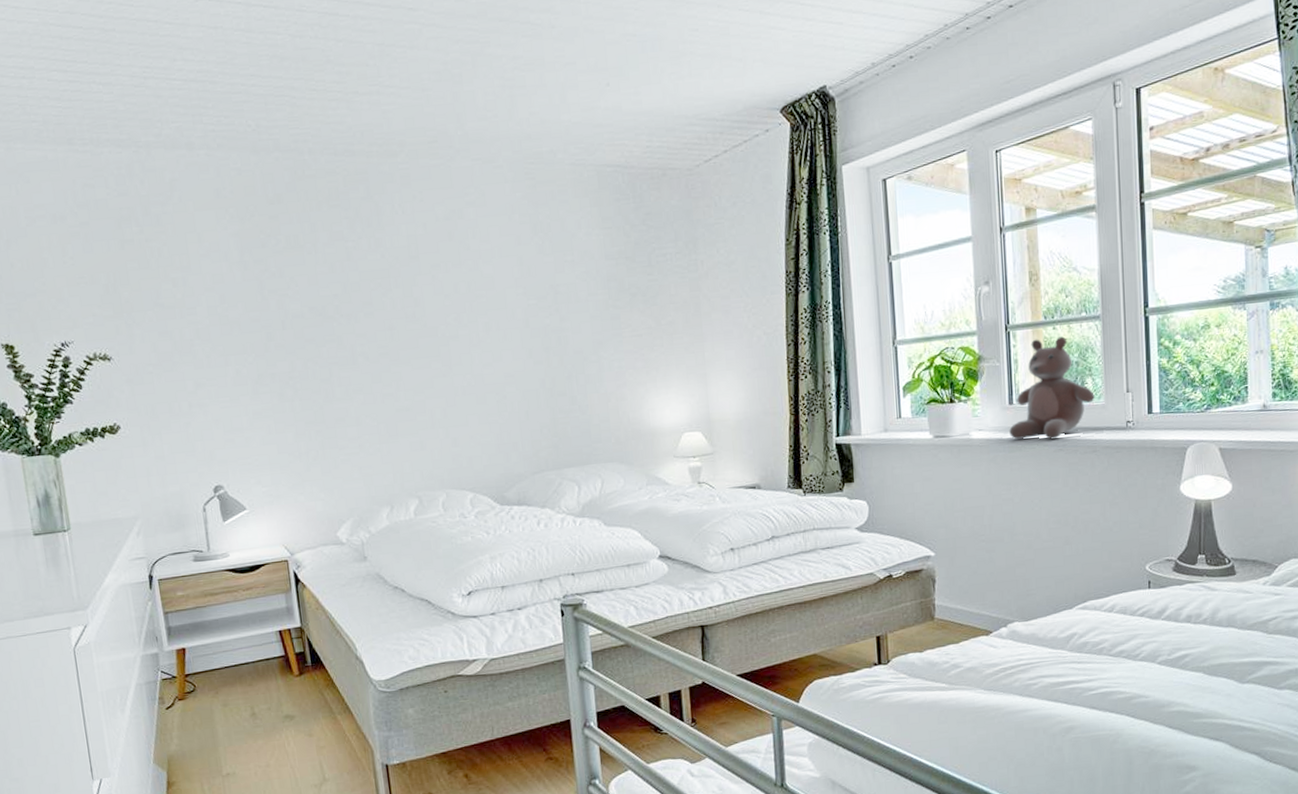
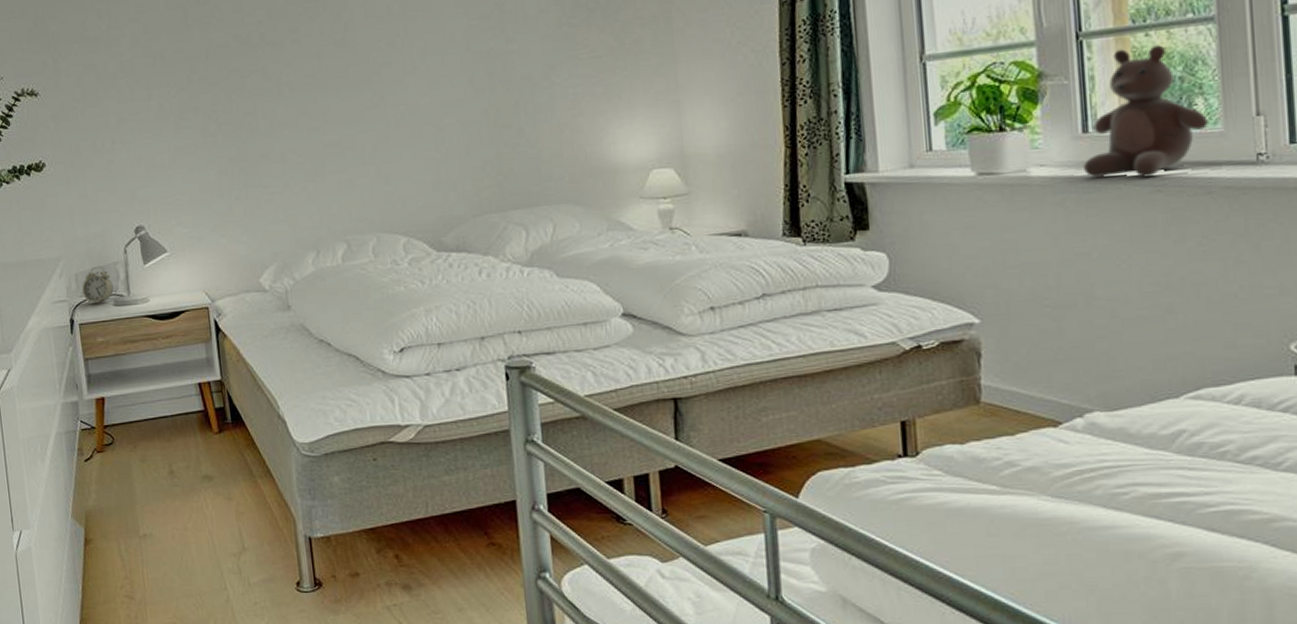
alarm clock: none [160,524,193,560] -> present [82,266,114,304]

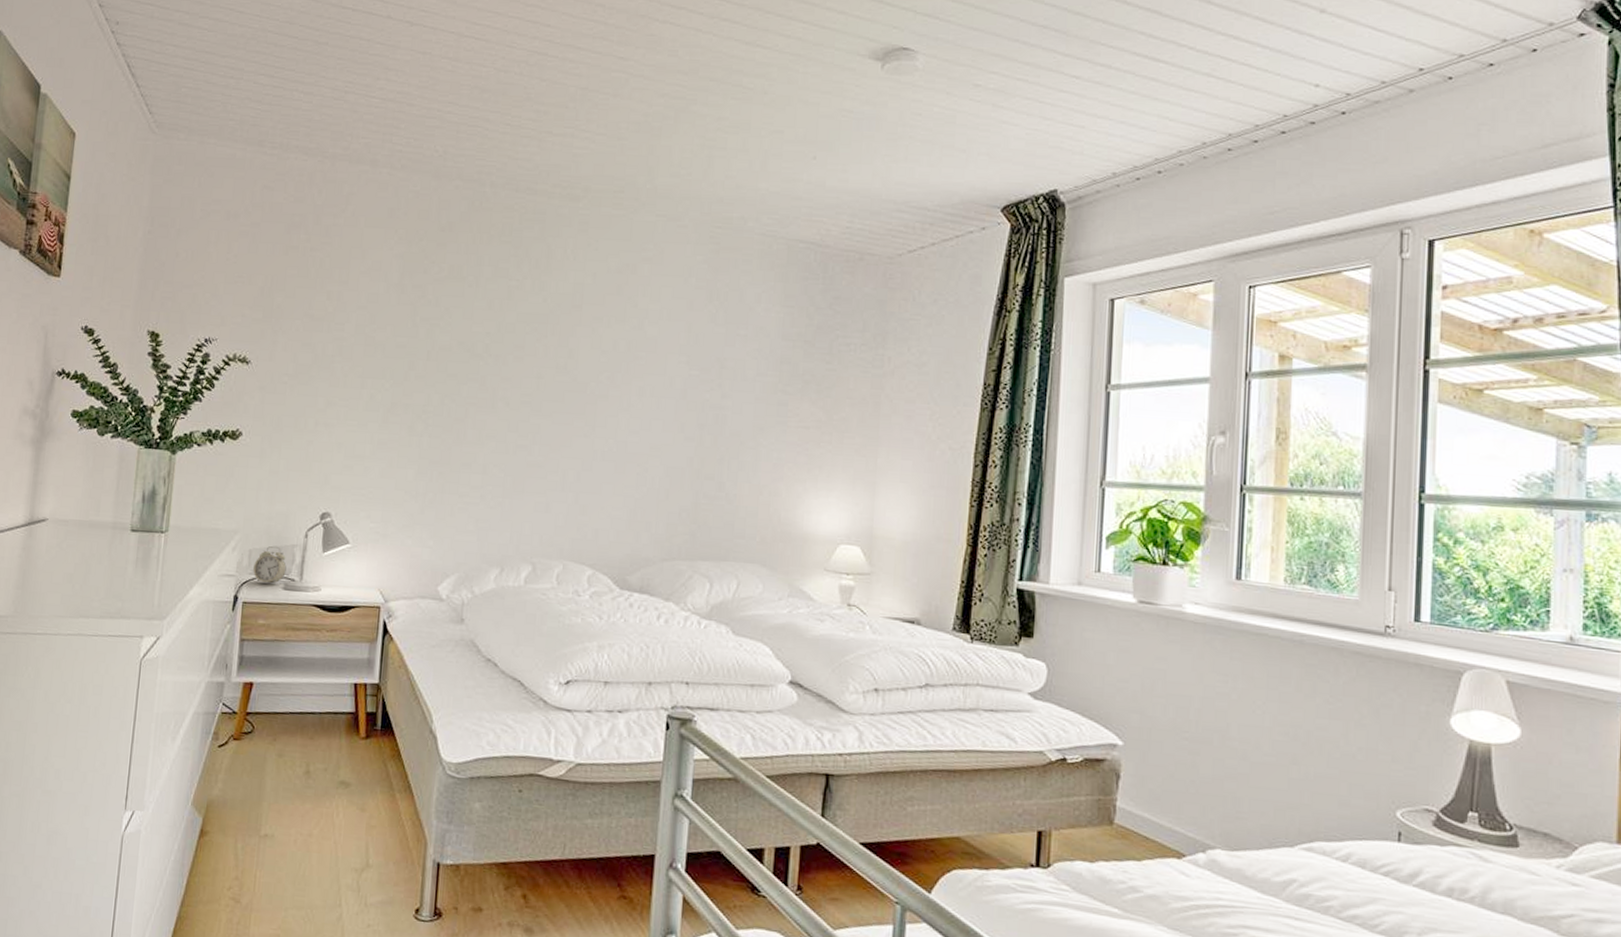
teddy bear: present [1083,45,1208,178] -> none [1233,507,1346,631]

